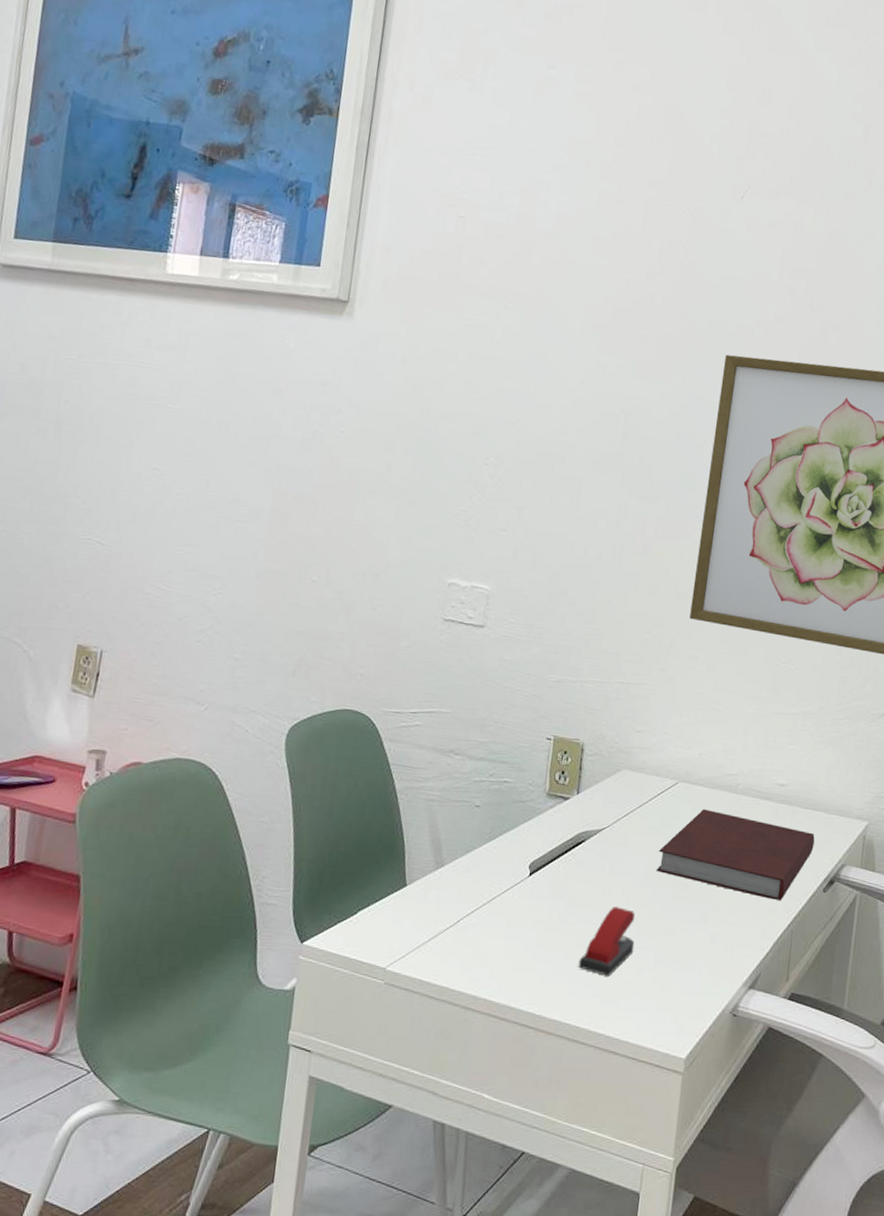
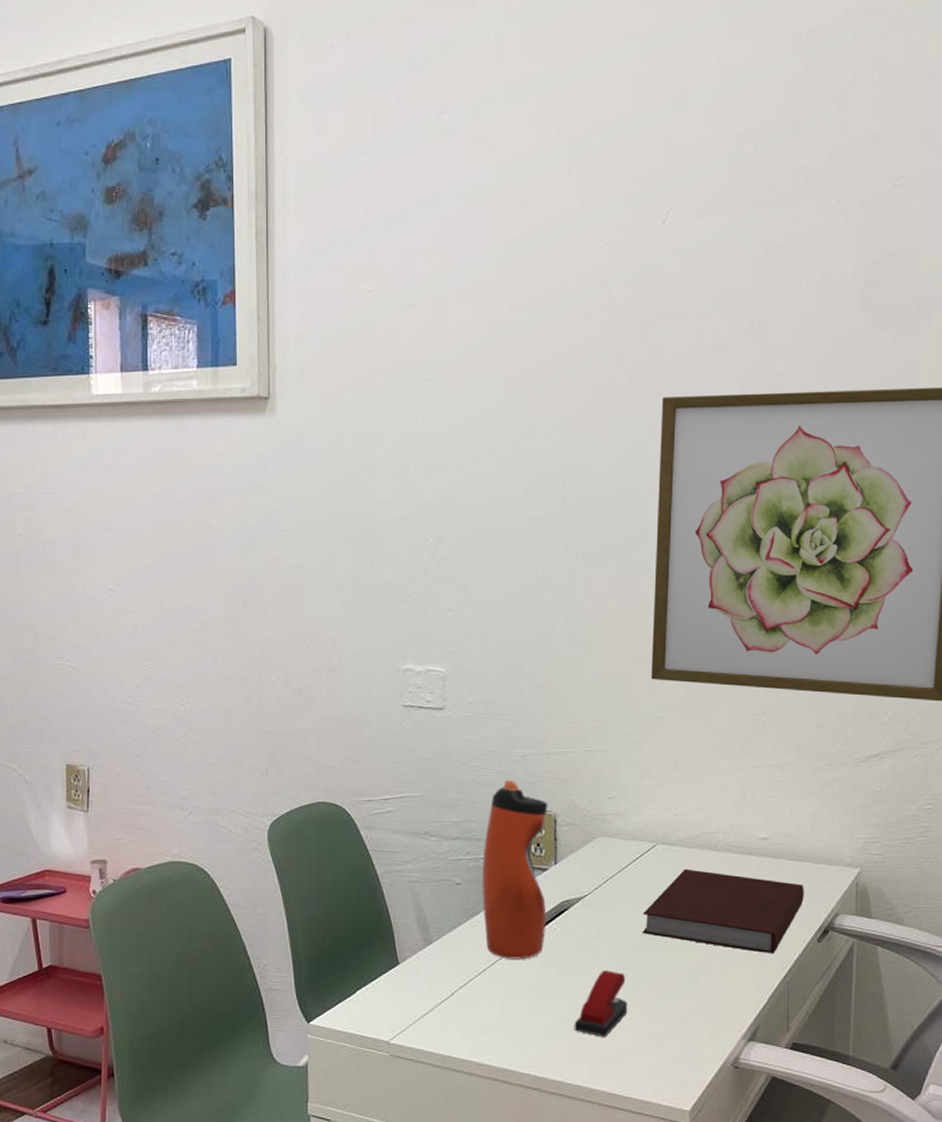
water bottle: none [499,703,577,890] -> present [482,779,548,959]

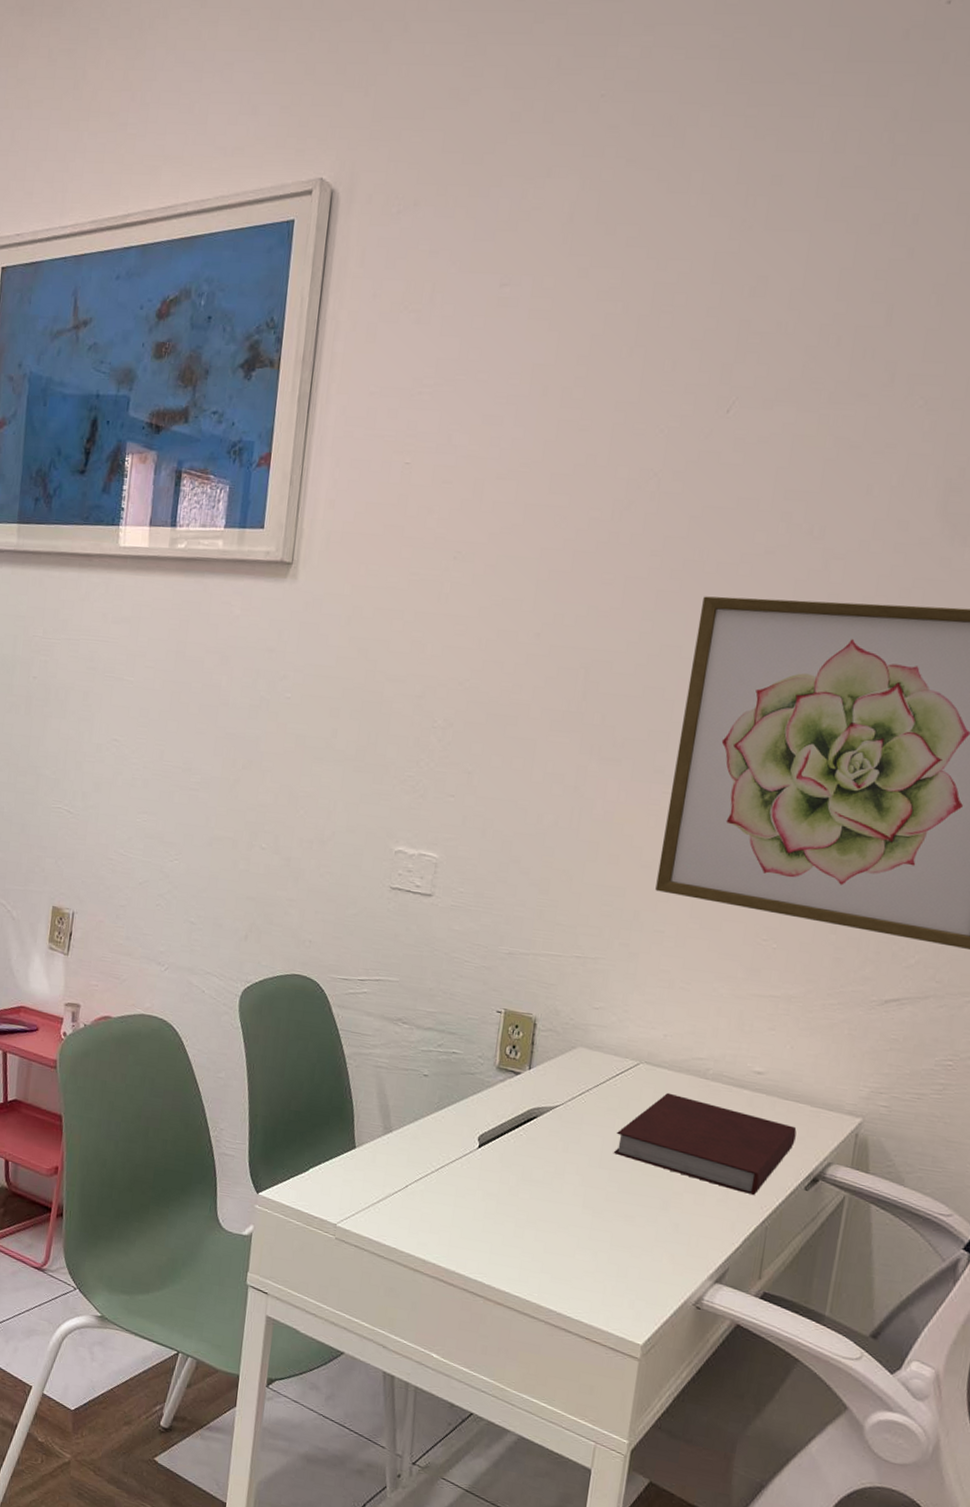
water bottle: present [482,779,548,959] -> none [447,975,530,1162]
stapler: present [574,969,628,1037] -> none [528,1185,590,1255]

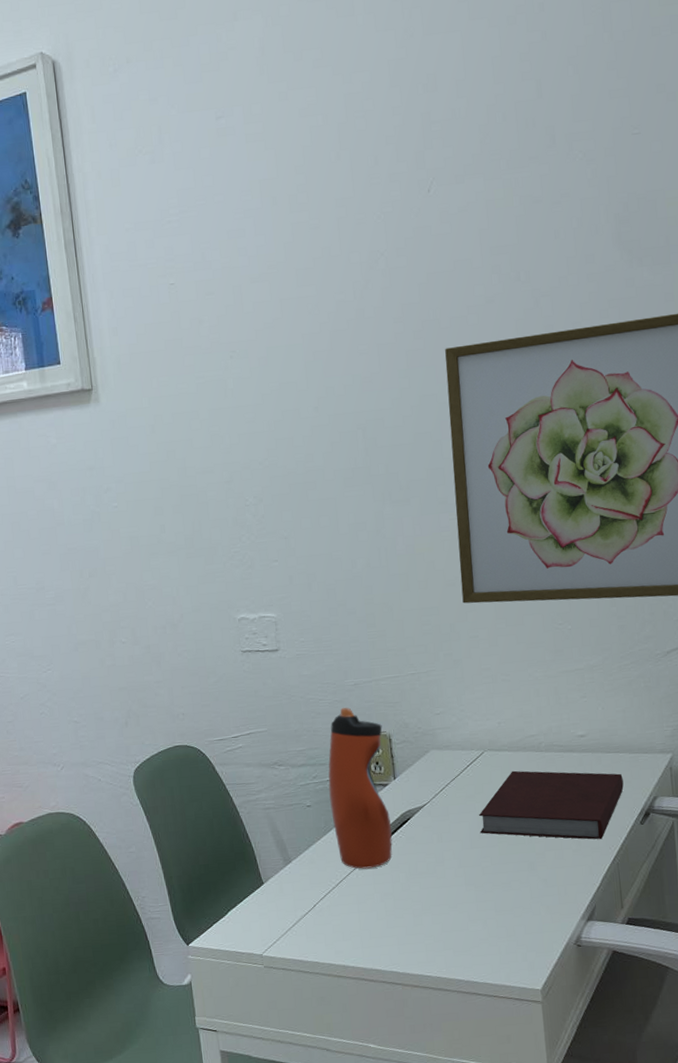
water bottle: none [447,975,530,1162] -> present [328,707,393,869]

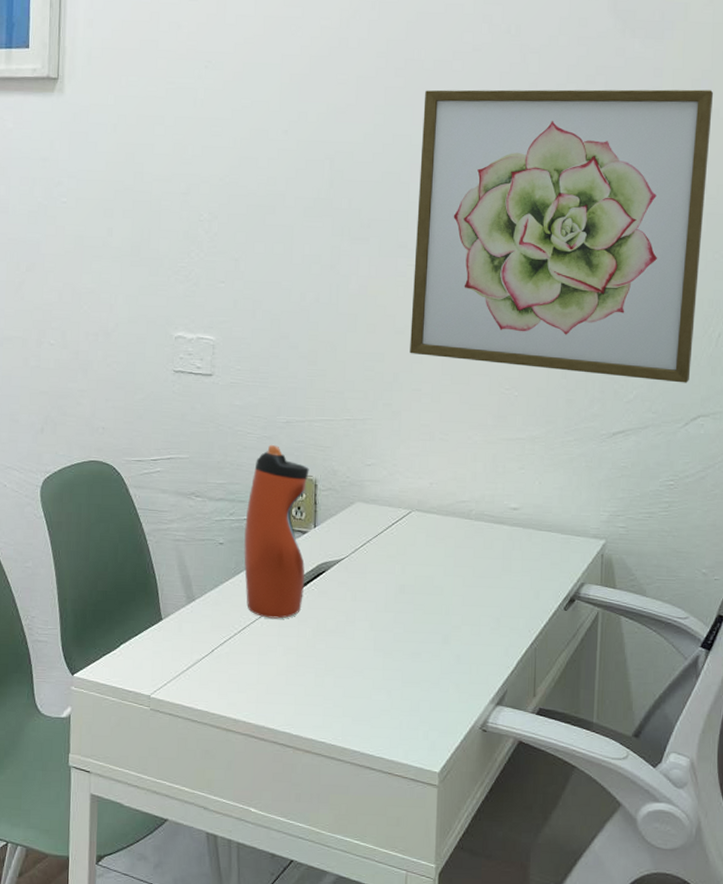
notebook: present [479,770,624,840] -> none [396,535,552,621]

